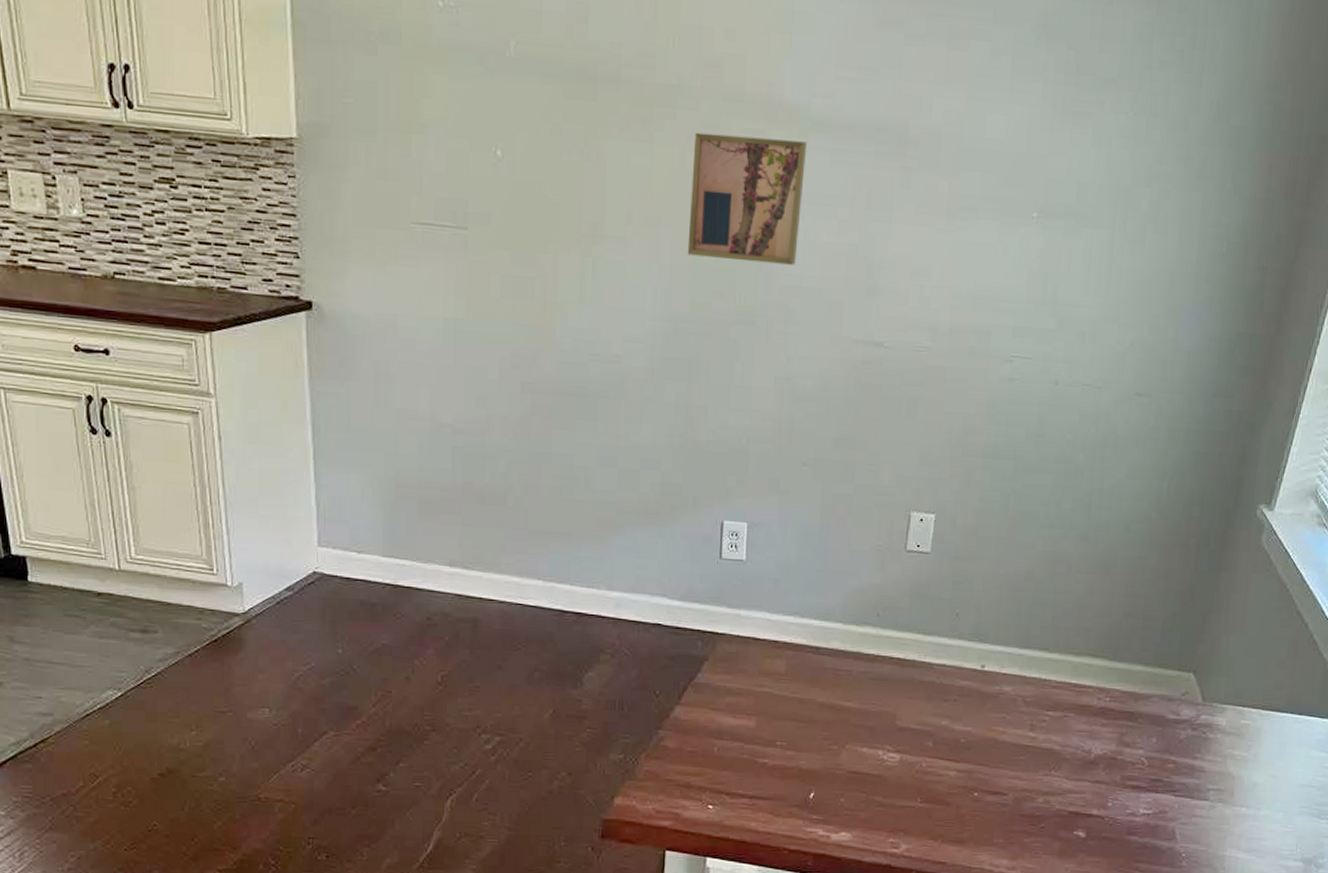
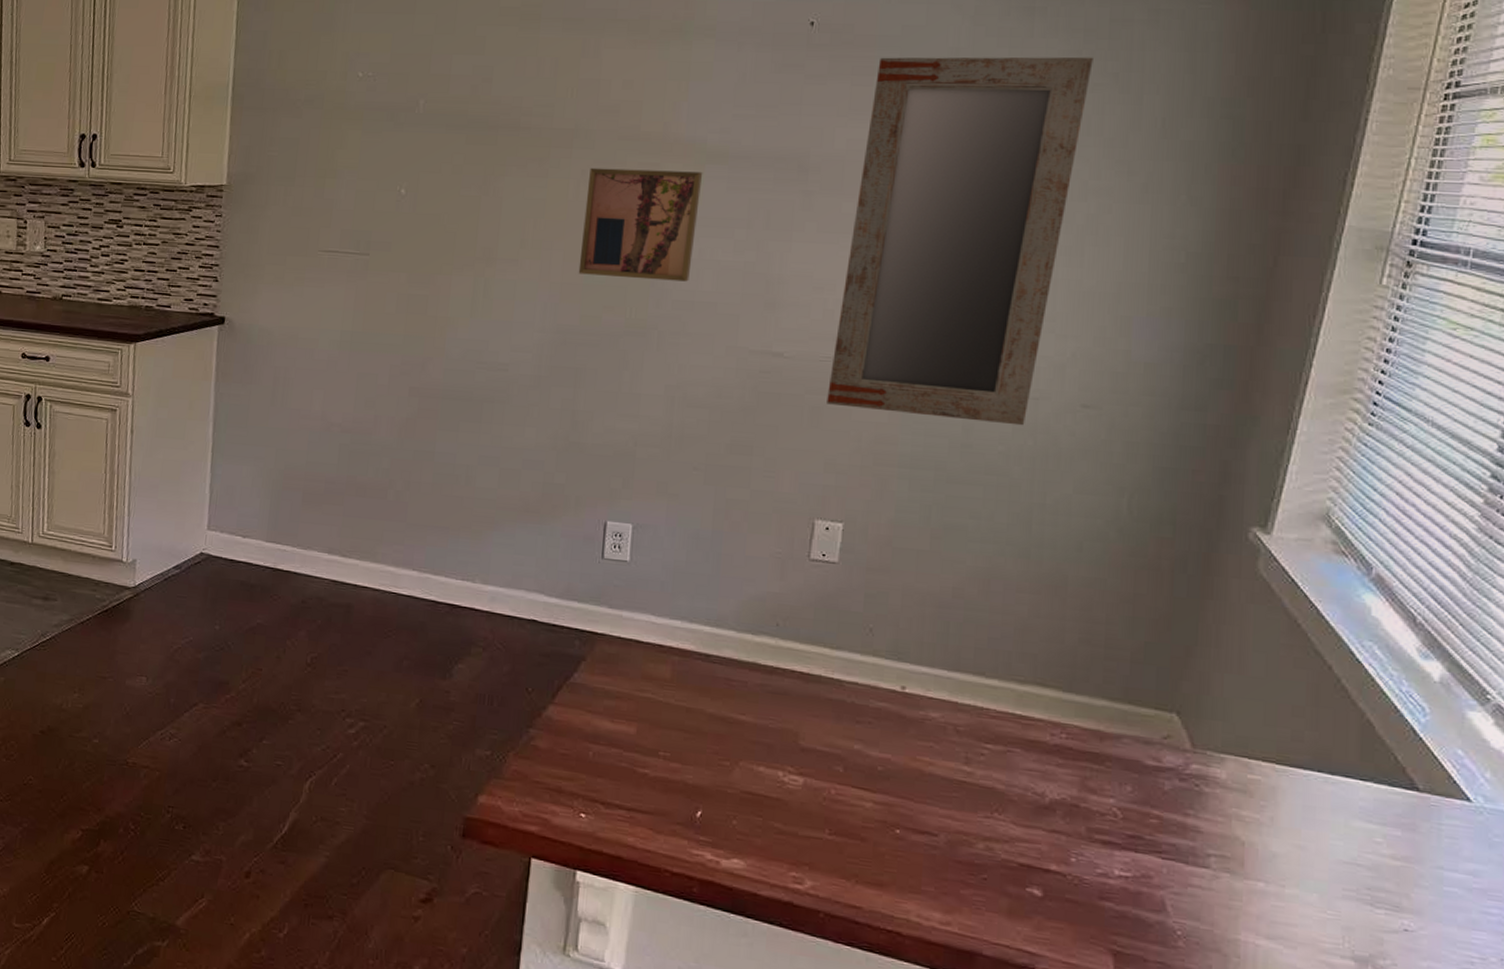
home mirror: none [922,18,1164,414] -> present [827,56,1093,426]

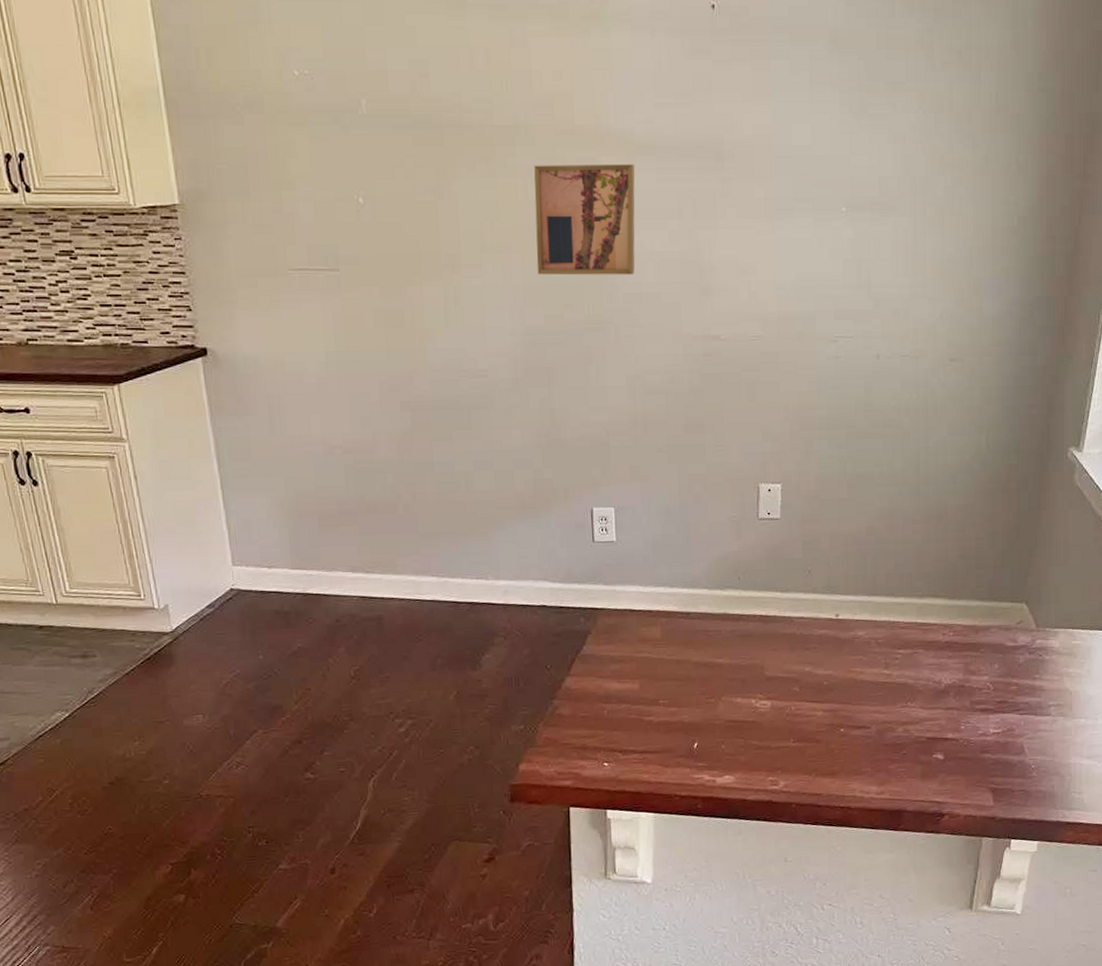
home mirror: present [827,56,1093,426] -> none [759,35,942,382]

